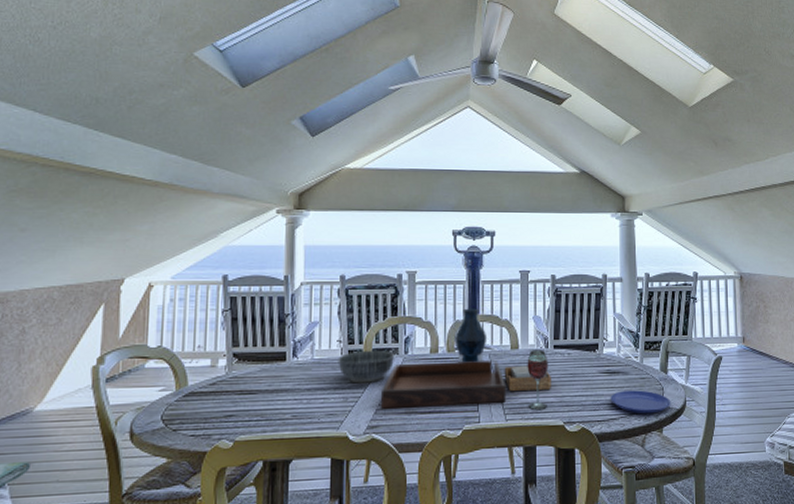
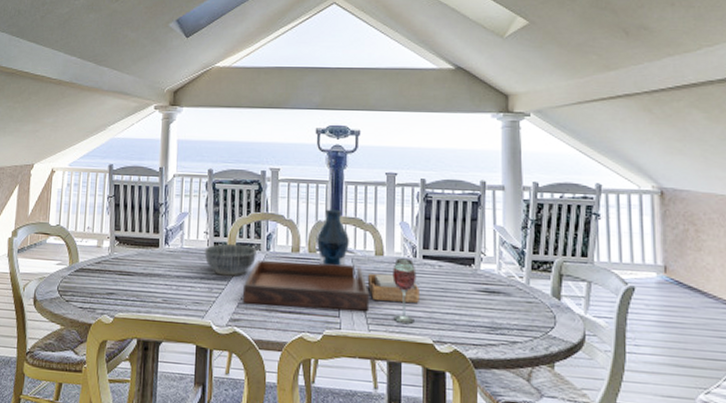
plate: present [610,390,671,414] -> none [489,314,566,345]

